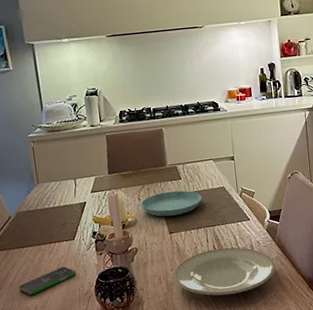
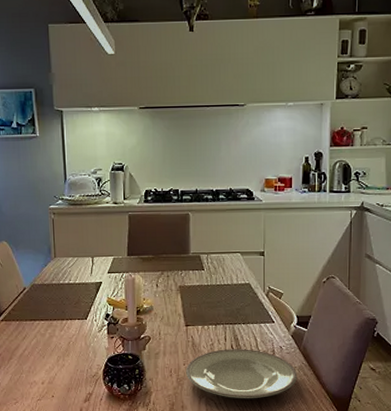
smartphone: present [18,266,77,295] -> none [27,345,86,369]
saucer: present [140,190,202,217] -> none [158,281,225,308]

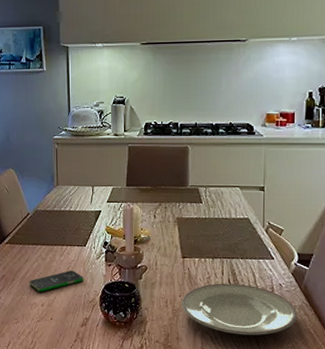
smartphone: none [27,345,86,369] -> present [29,270,84,292]

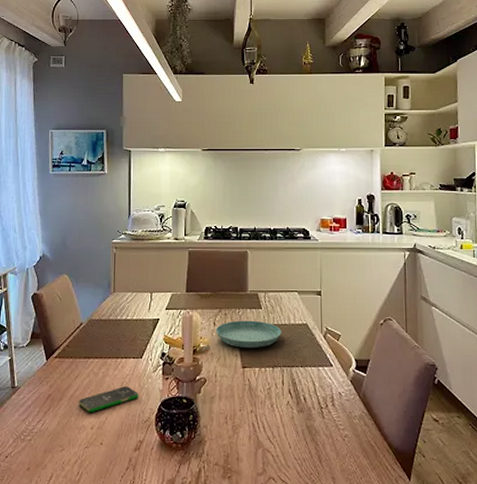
saucer: none [155,213,223,240] -> present [215,320,282,348]
plate: present [182,283,298,336] -> none [242,394,358,452]

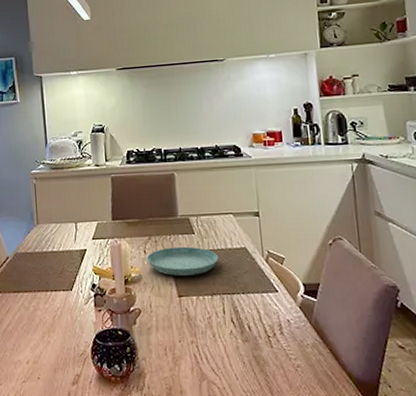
smartphone: present [78,386,139,412] -> none [11,320,72,346]

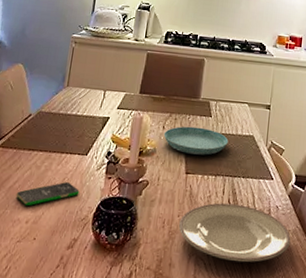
smartphone: none [11,320,72,346] -> present [16,182,80,206]
plate: none [182,323,312,383] -> present [179,203,291,263]

